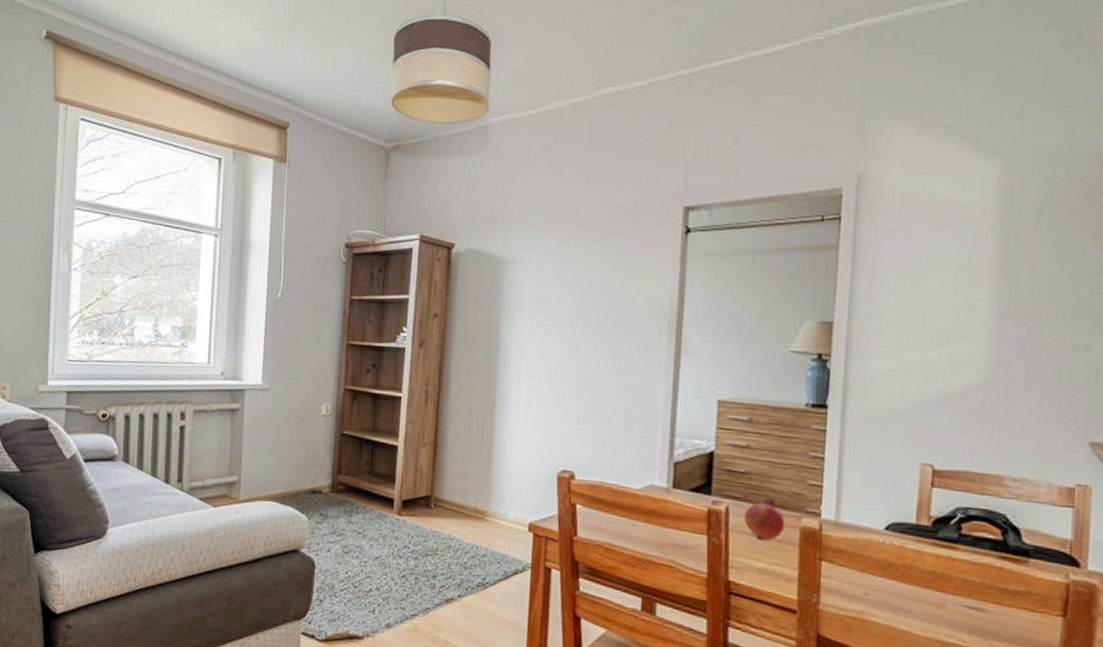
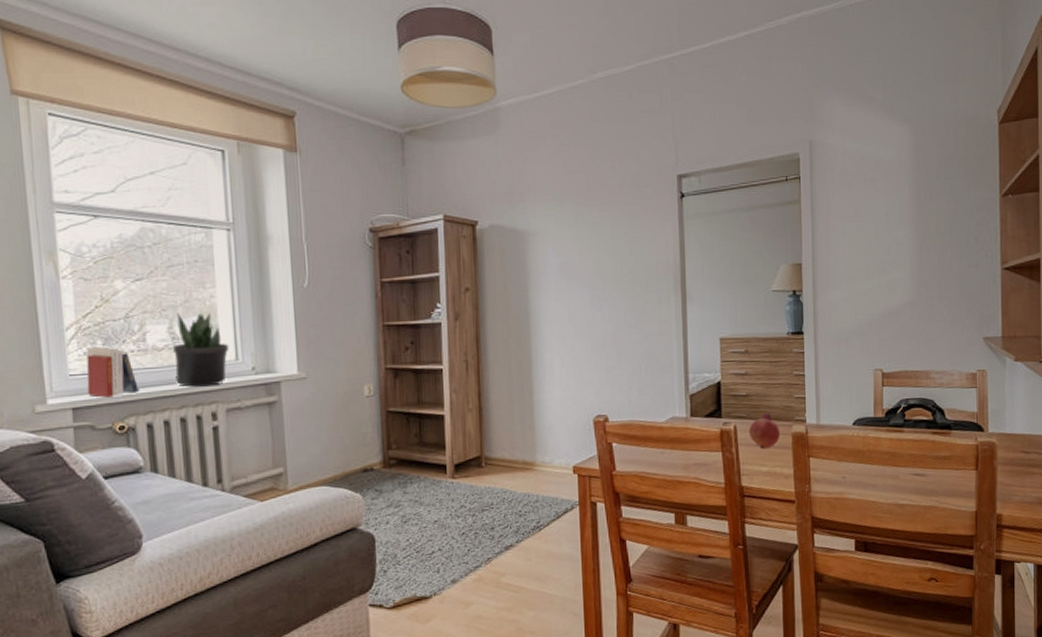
books: none [81,335,122,386] -> present [86,346,139,398]
planter: none [154,312,204,386] -> present [172,313,229,387]

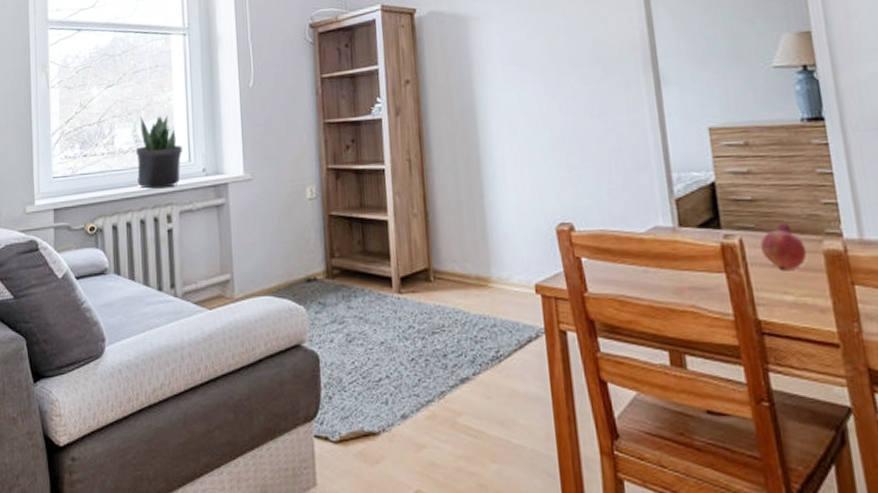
books: present [86,346,139,398] -> none [66,149,107,199]

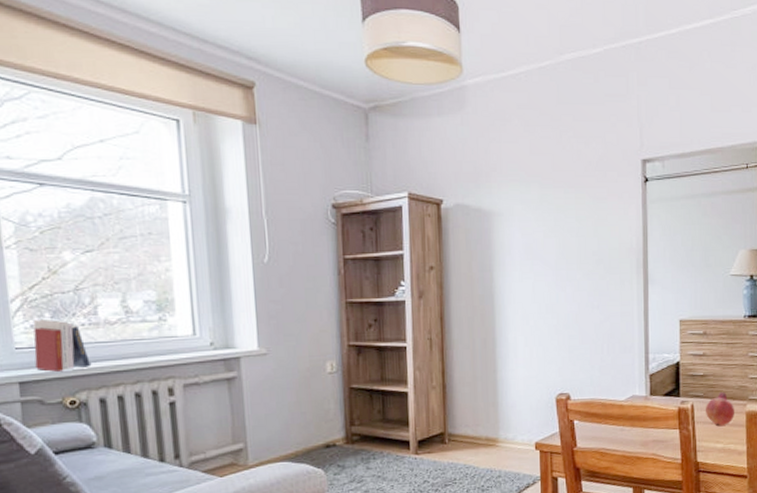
books: none [66,149,107,199] -> present [33,318,90,372]
planter: present [135,115,183,189] -> none [125,286,186,362]

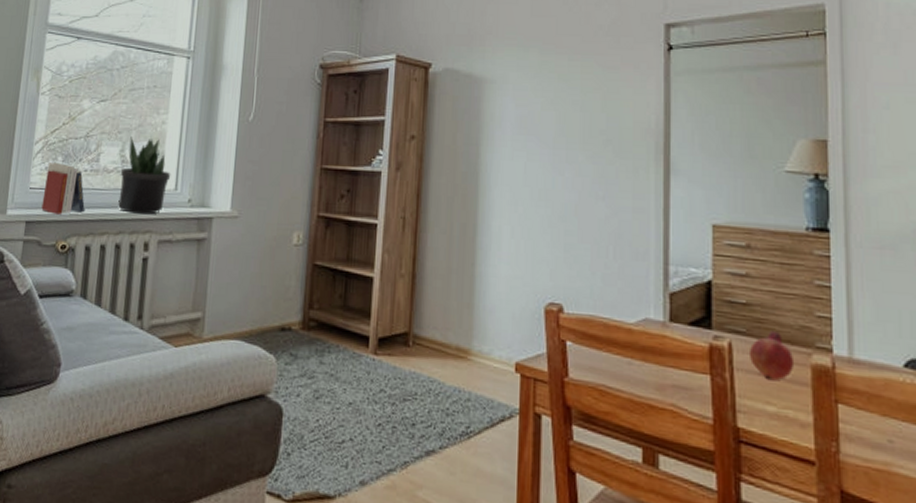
planter: none [125,286,186,362] -> present [118,136,171,215]

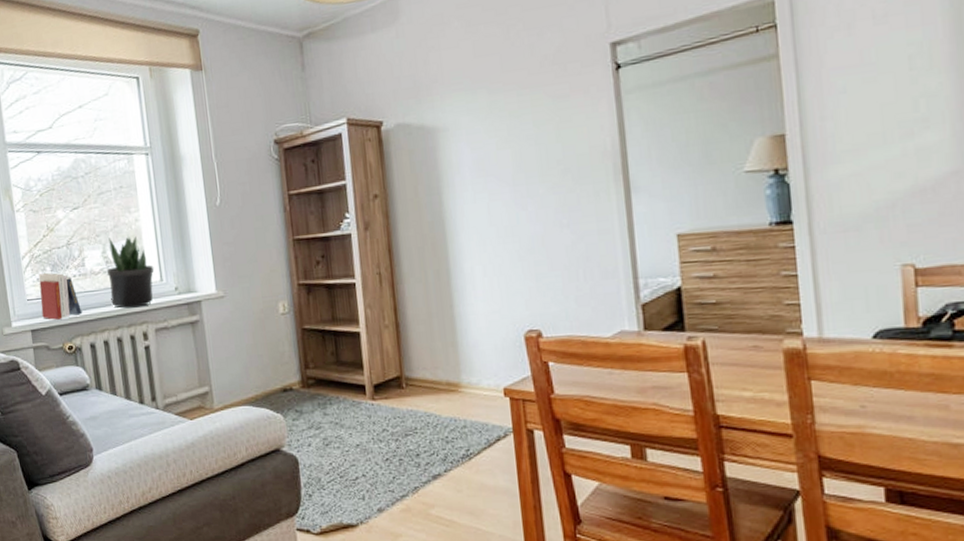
fruit: present [750,330,793,381] -> none [723,323,766,369]

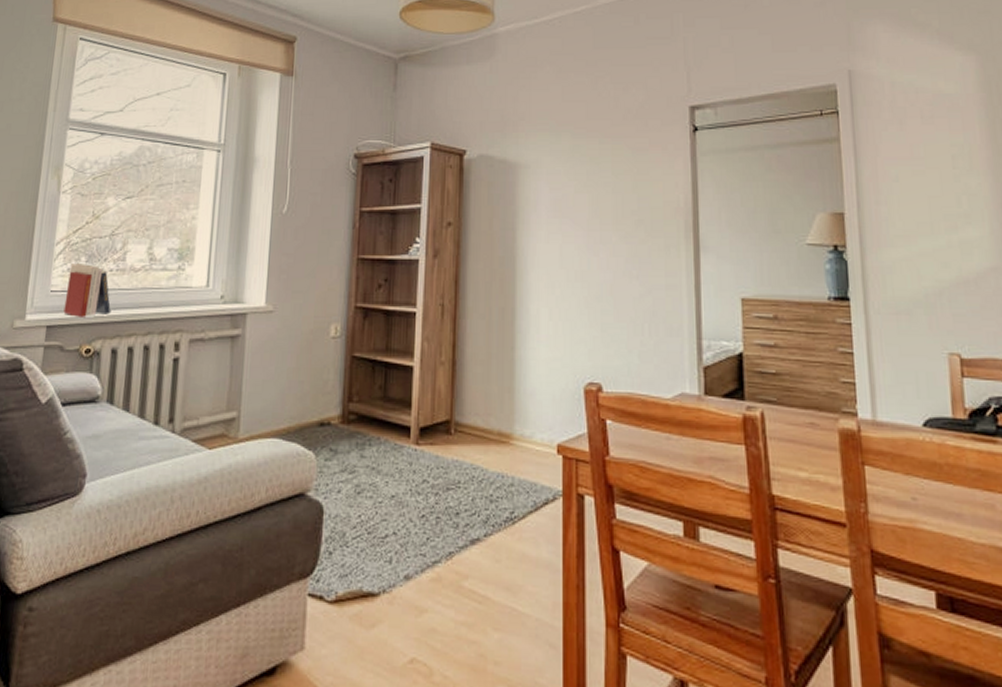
planter: present [106,236,155,309] -> none [146,233,202,313]

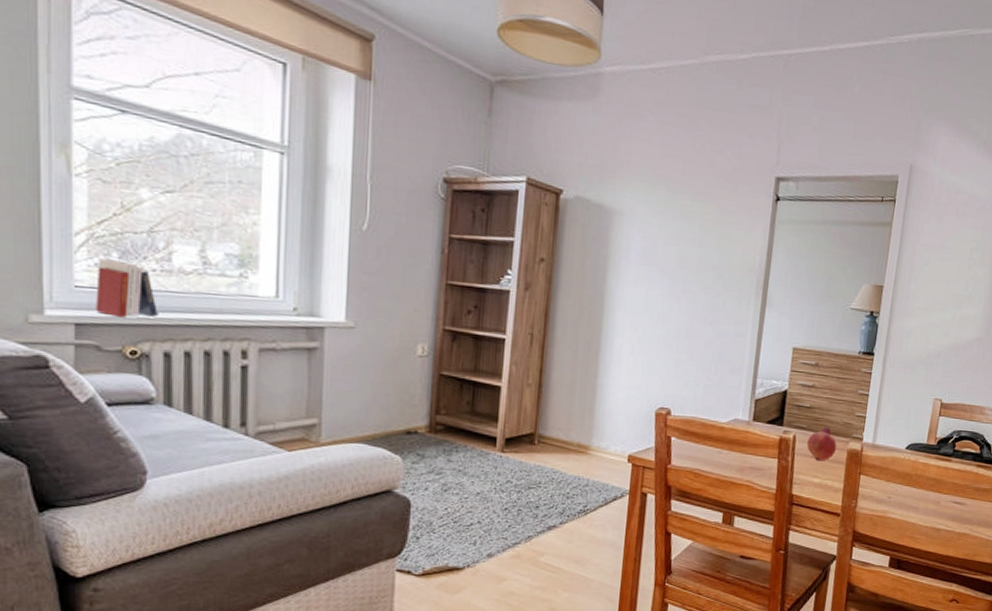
fruit: none [781,398,822,447] -> present [807,426,837,461]

